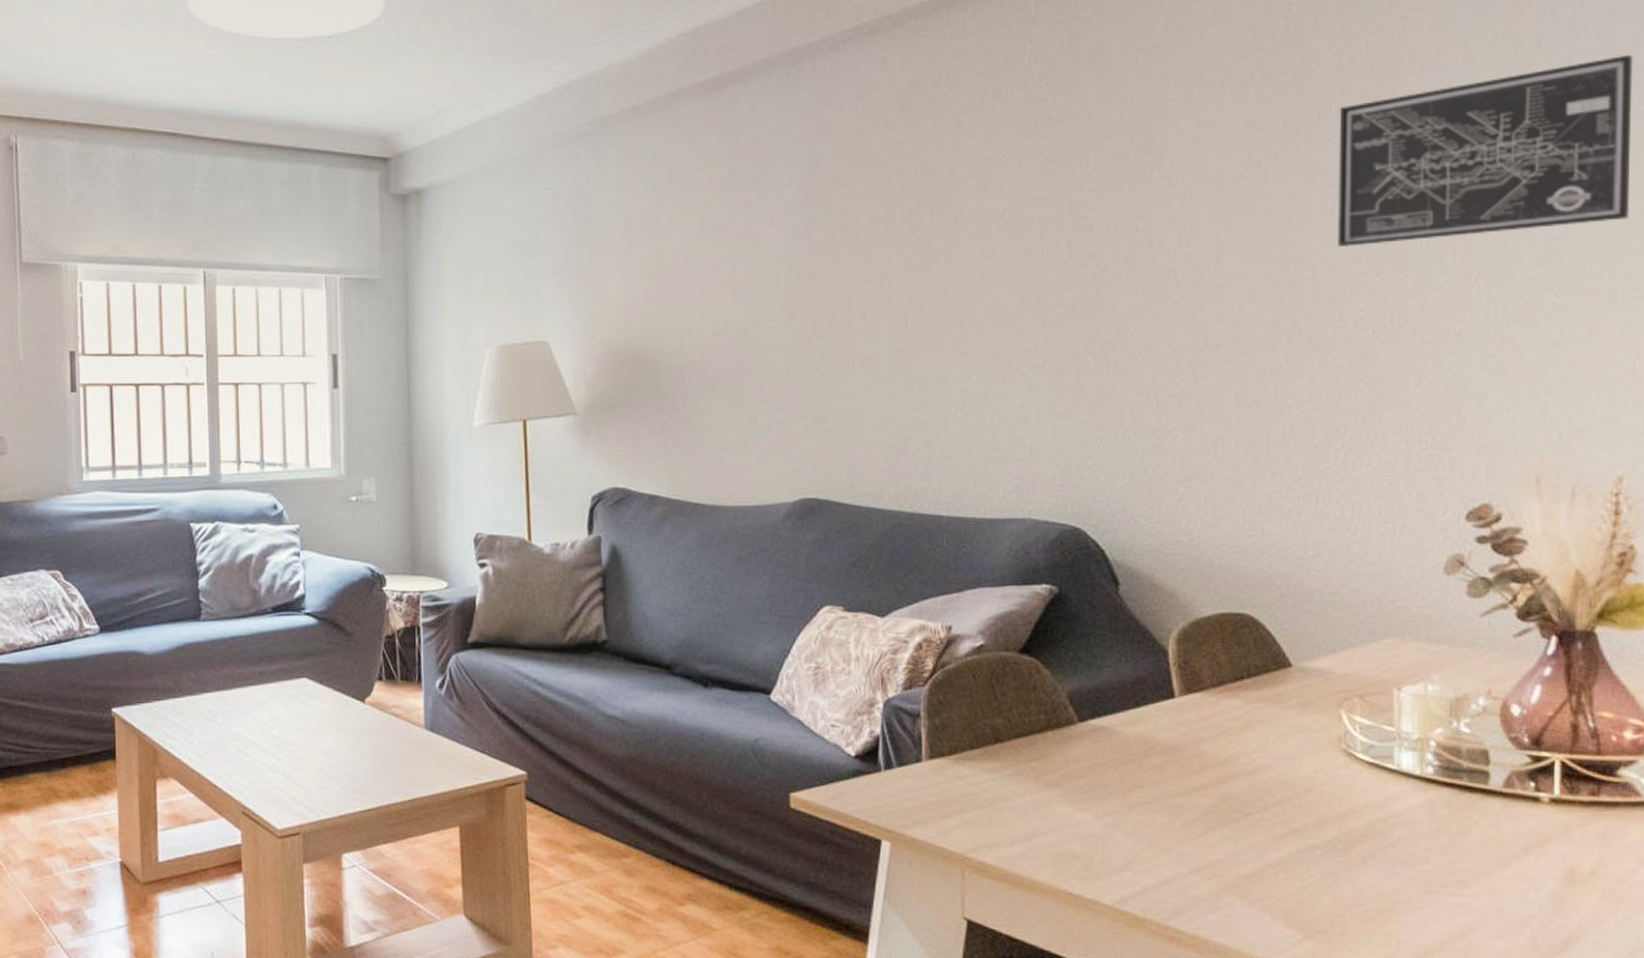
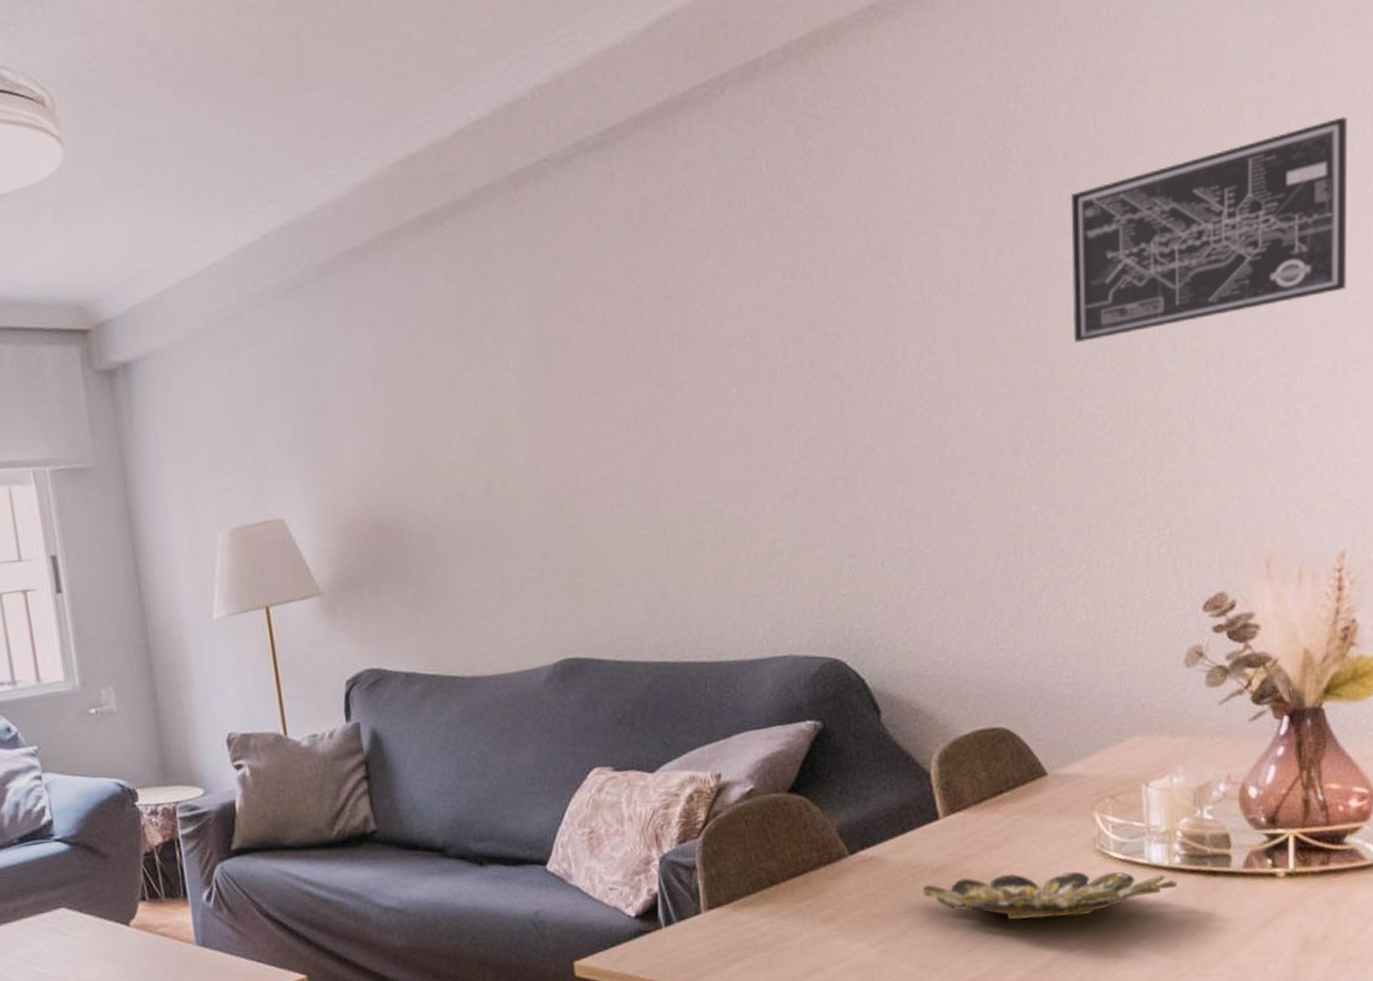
bowl: none [1153,761,1429,814] -> present [923,871,1177,920]

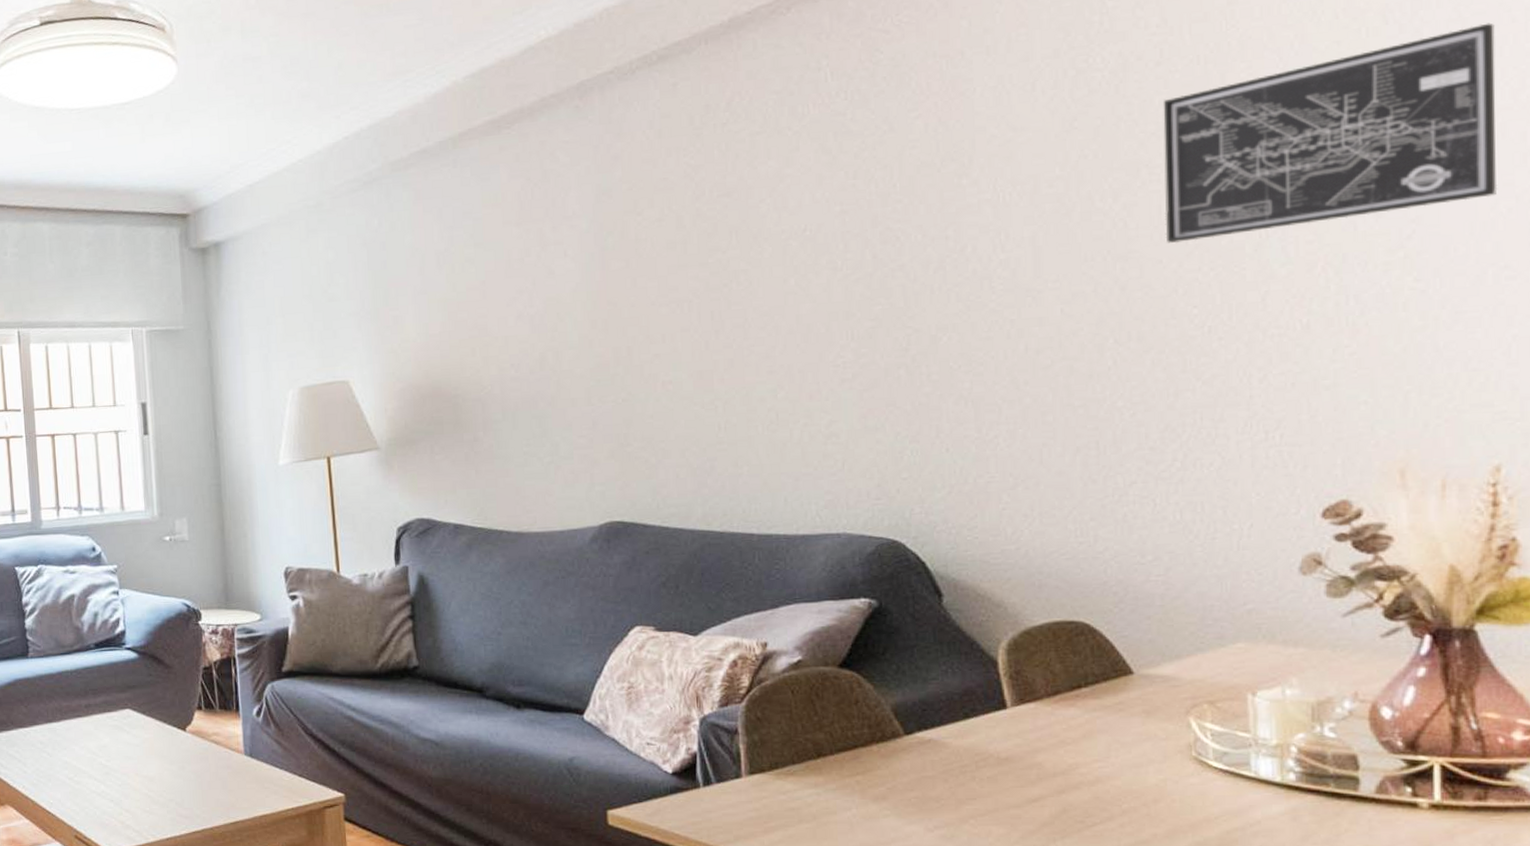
bowl: present [923,871,1177,920] -> none [987,771,1292,823]

